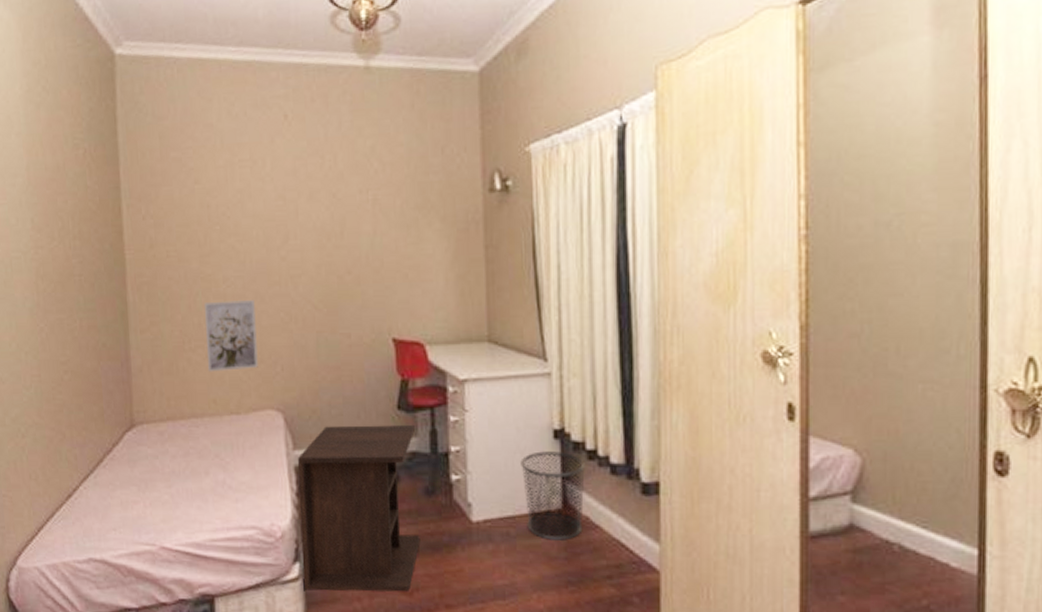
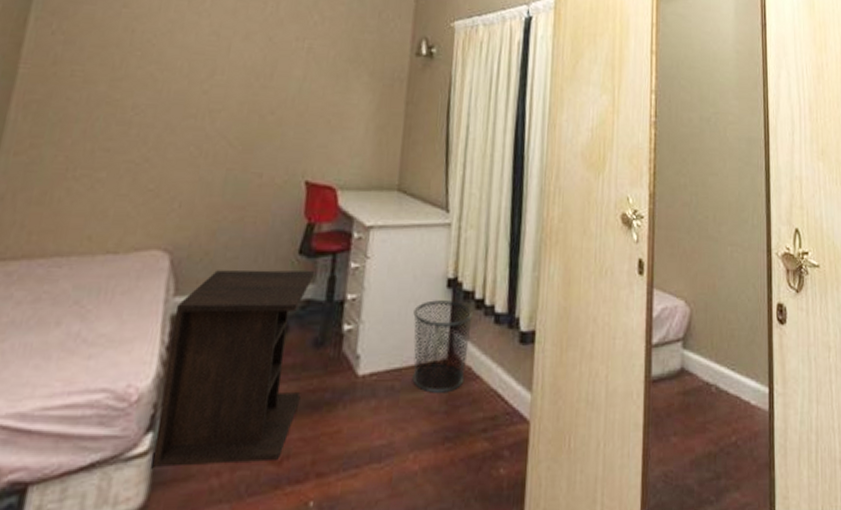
wall art: present [203,300,258,372] -> none [89,128,164,205]

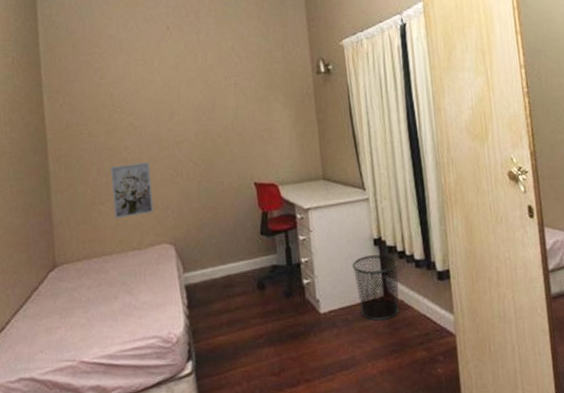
wall art: none [89,128,164,205] -> present [110,162,154,219]
nightstand: present [151,270,315,467] -> none [186,245,283,382]

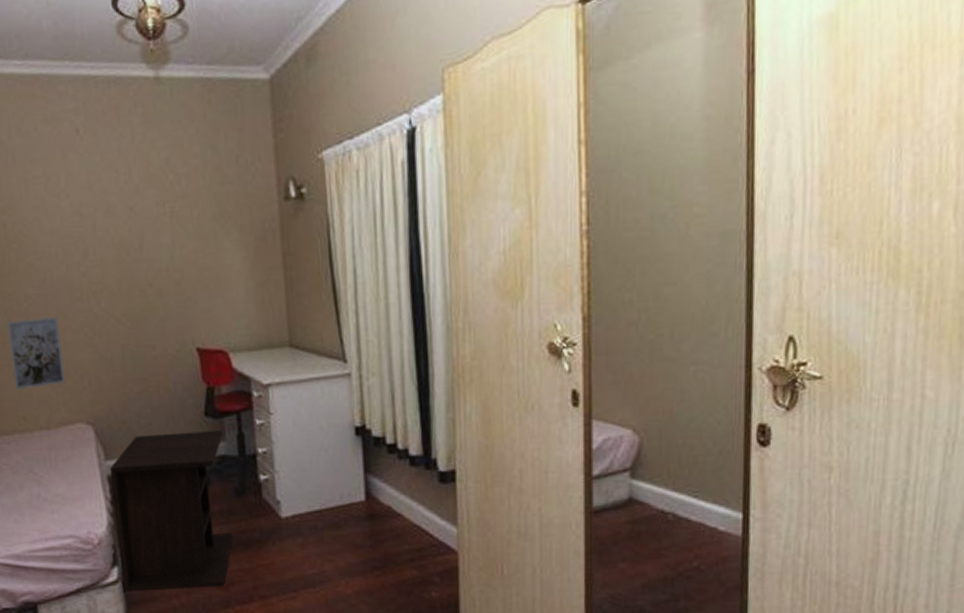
nightstand: none [186,245,283,382] -> present [109,430,233,592]
waste bin: present [352,254,400,321] -> none [325,447,386,530]

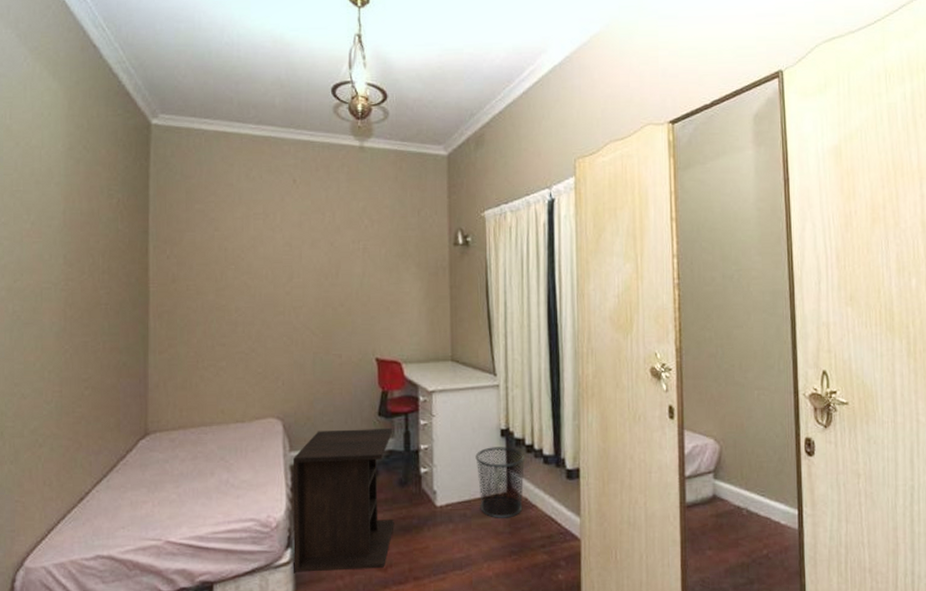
wall art: present [6,317,66,390] -> none [217,327,262,387]
waste bin: none [325,447,386,530] -> present [475,447,524,518]

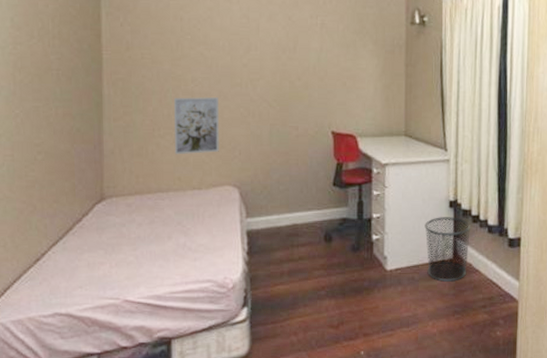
wall art: none [217,327,262,387] -> present [173,97,219,155]
nightstand: present [292,429,394,572] -> none [249,198,347,329]

